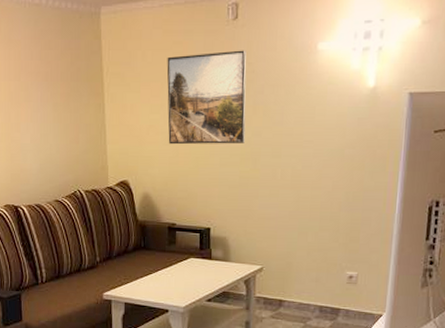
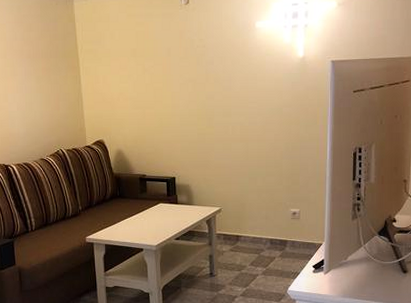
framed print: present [167,50,247,145] -> none [132,29,200,108]

